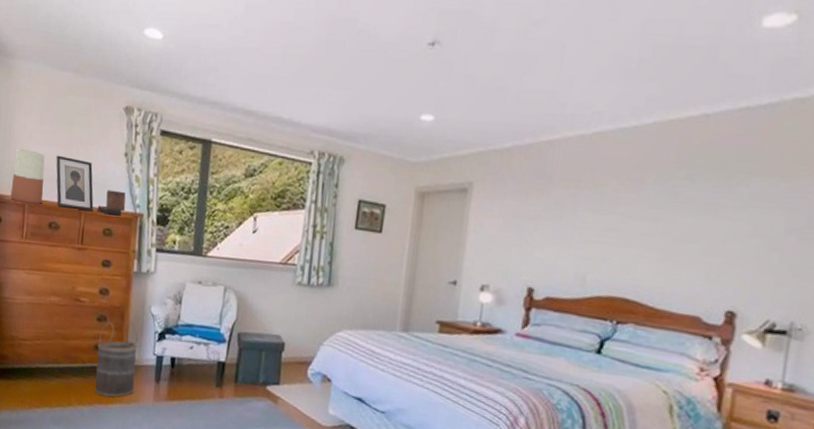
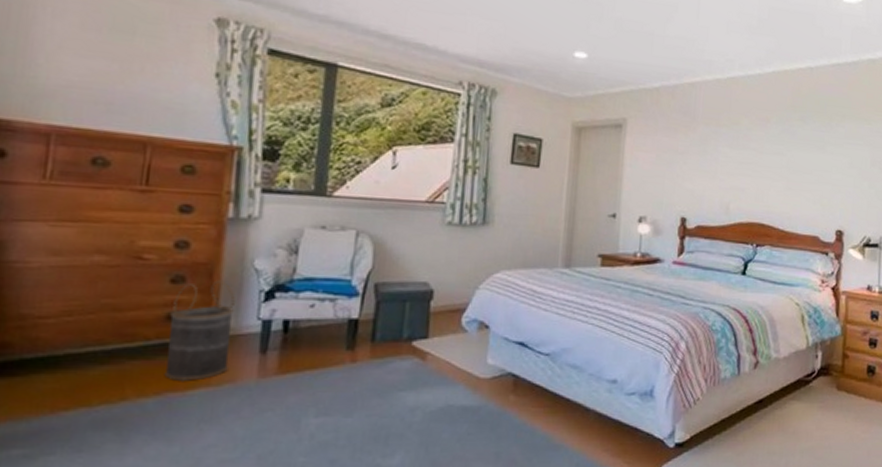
vase: present [10,148,45,205] -> none [24,59,87,135]
picture frame: present [56,155,94,211] -> none [105,71,167,143]
jewelry box: present [96,190,126,217] -> none [170,117,217,151]

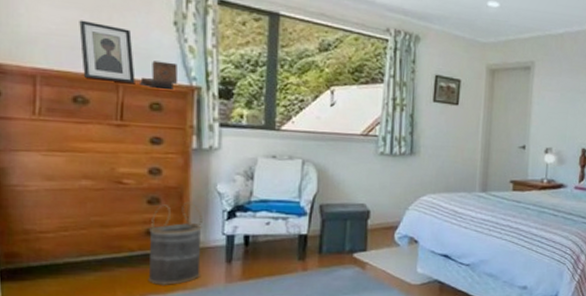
picture frame: none [105,71,167,143] -> present [79,20,135,83]
jewelry box: none [170,117,217,151] -> present [138,60,178,91]

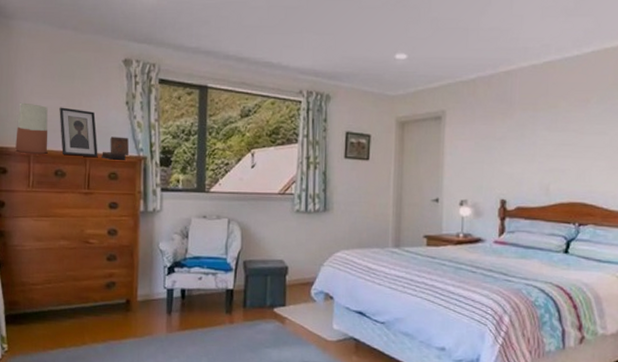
vase: none [13,9,63,77] -> present [15,102,48,155]
basket: present [148,201,203,285] -> none [107,258,148,333]

